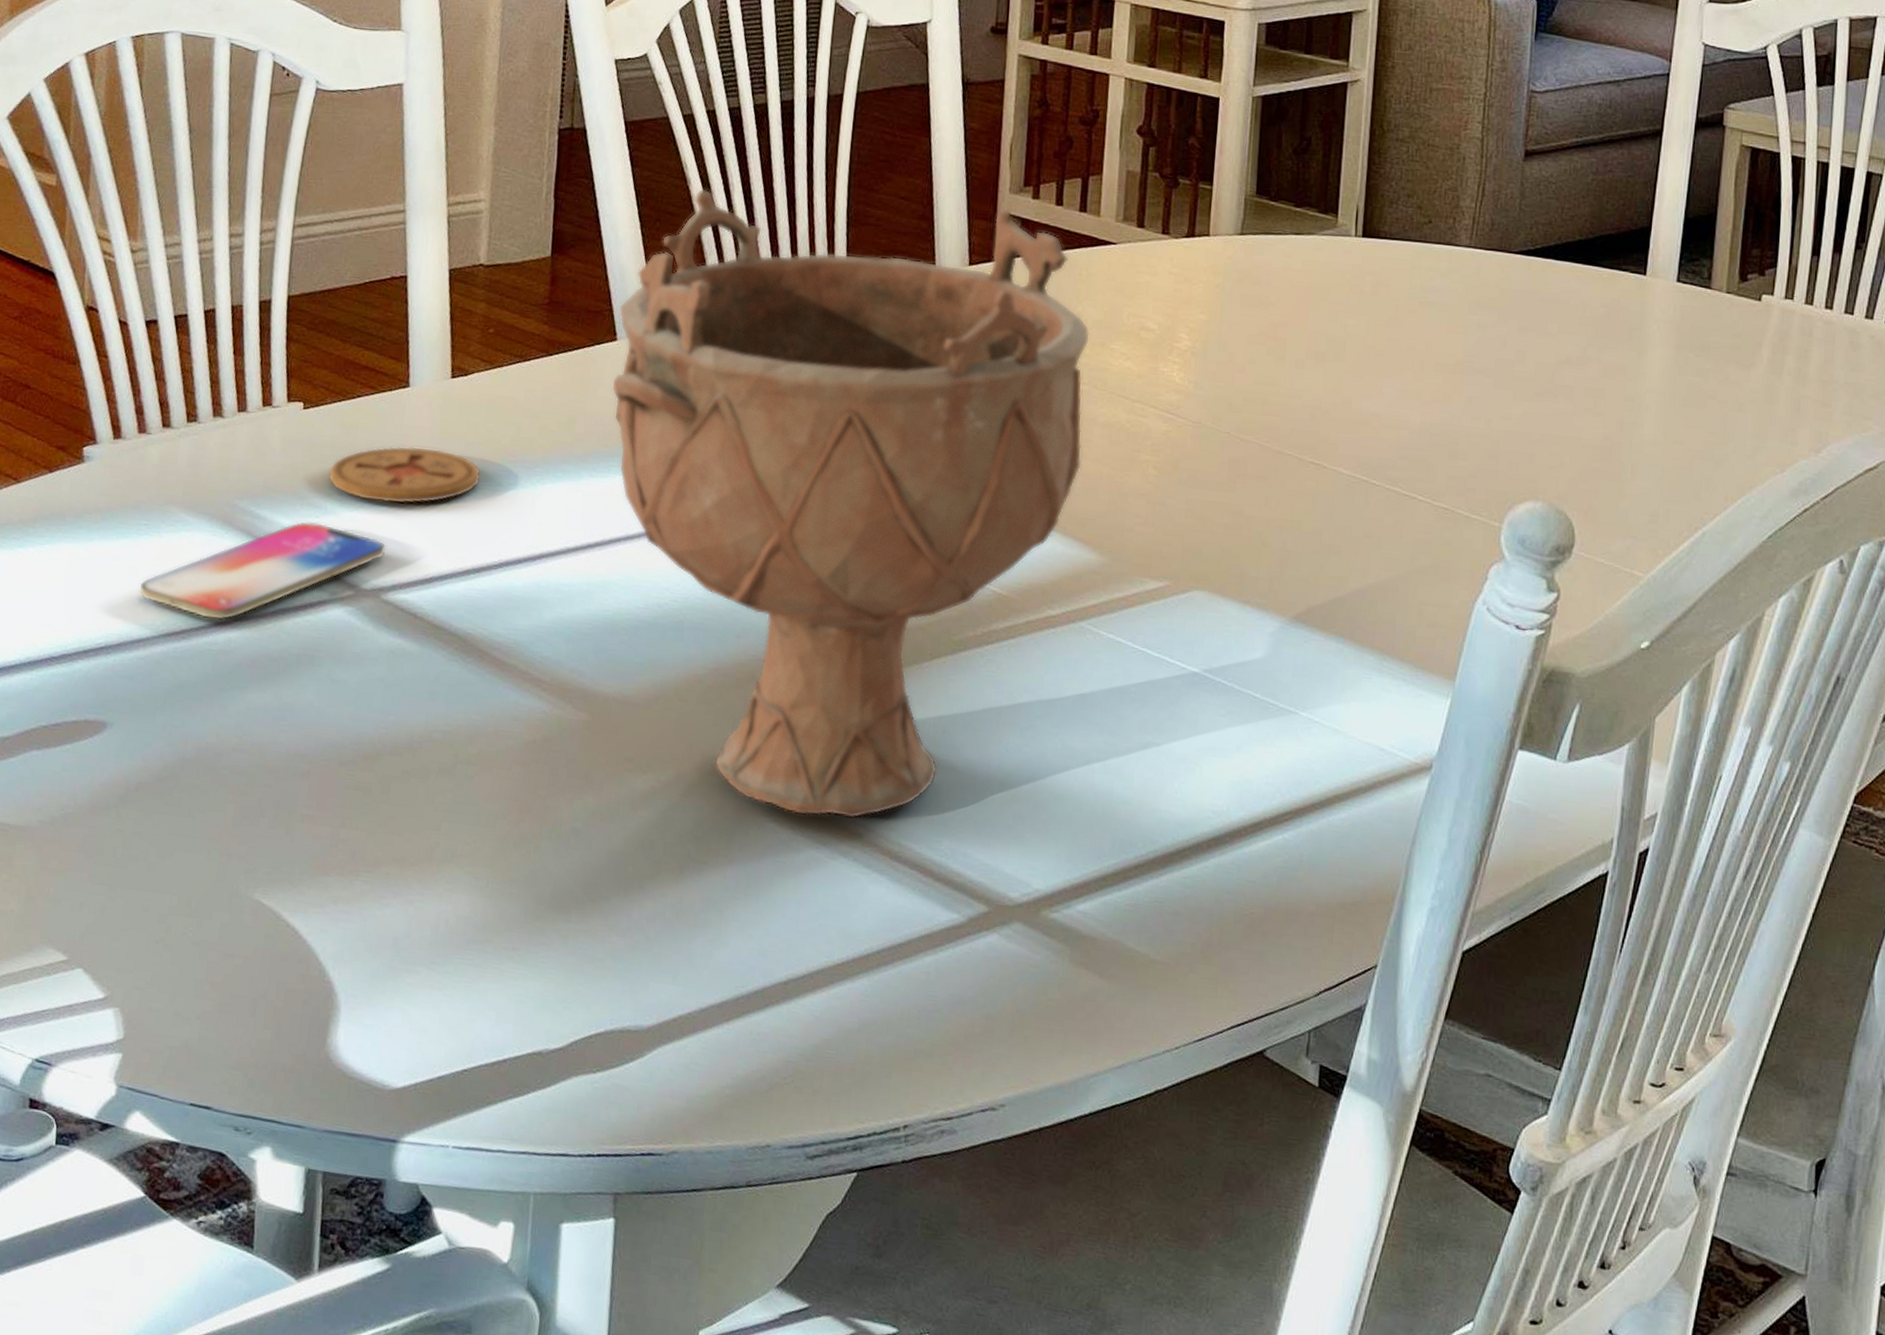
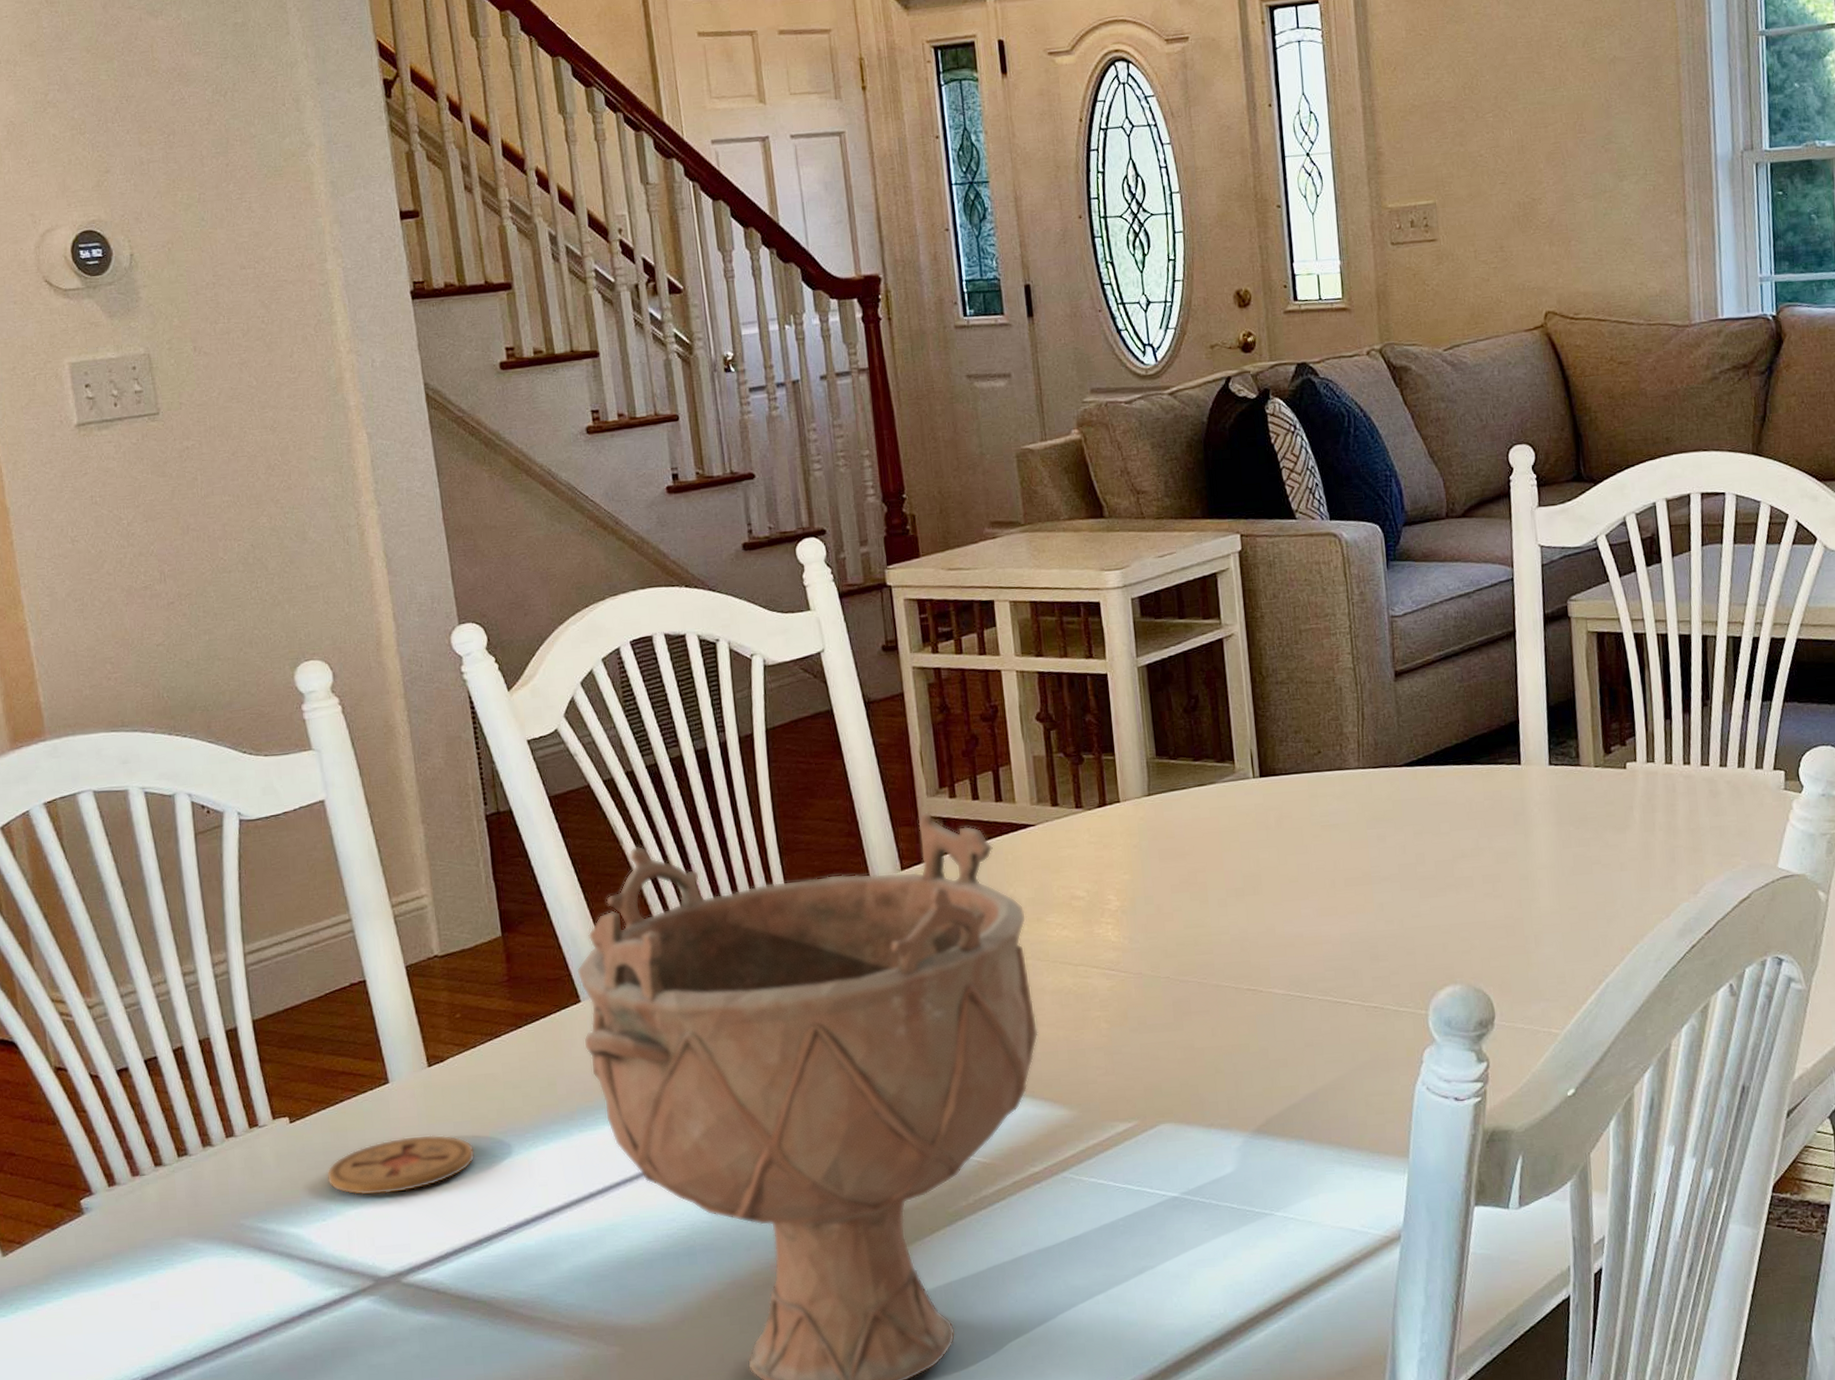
smartphone: present [139,520,387,621] -> none [164,1224,398,1335]

